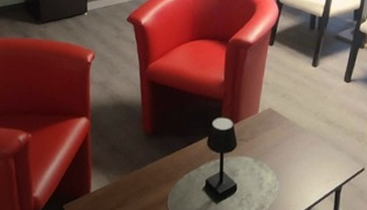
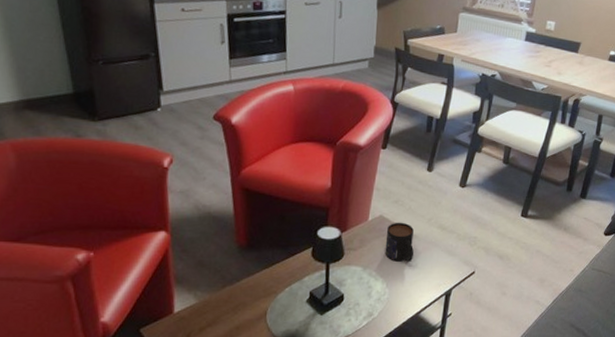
mug: none [274,115,302,156] -> present [385,222,414,263]

